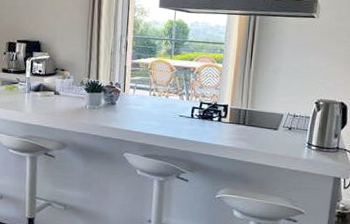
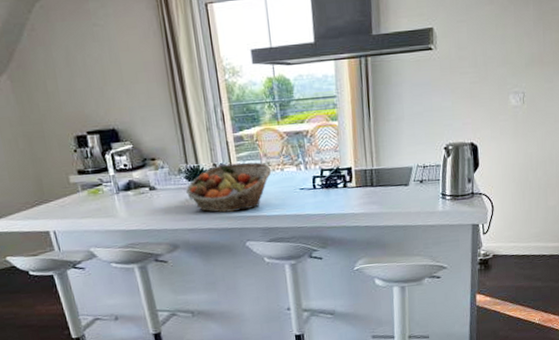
fruit basket: none [83,83,158,126] -> present [186,162,272,213]

